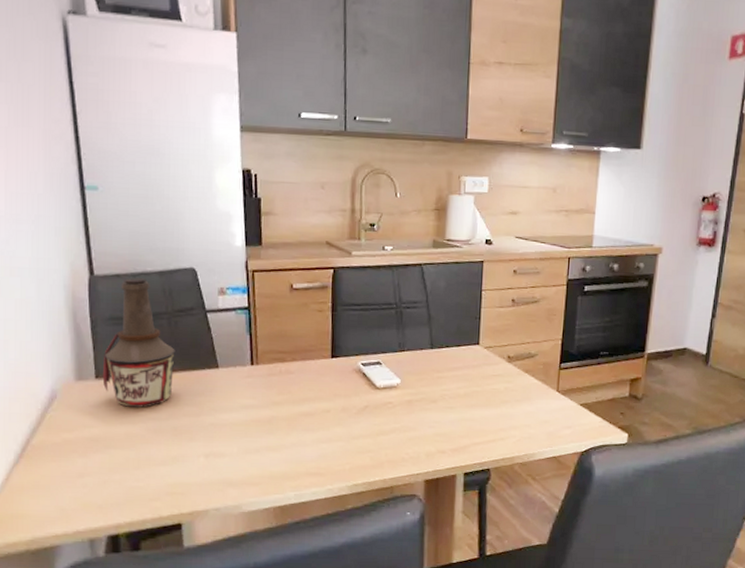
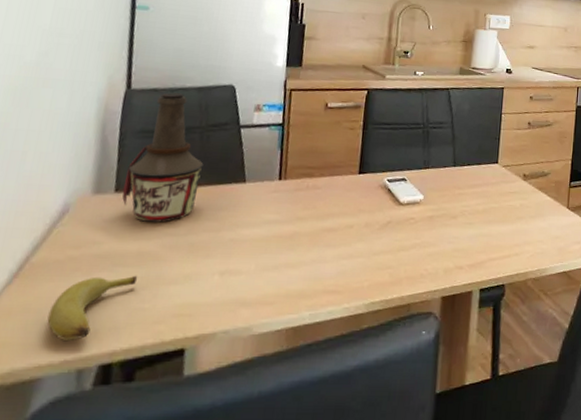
banana: none [56,456,130,514] -> present [47,275,138,340]

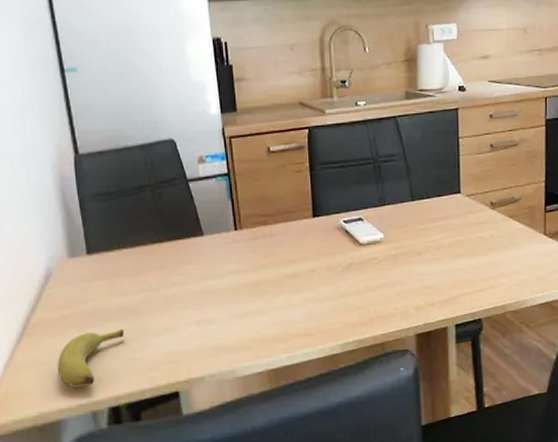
bottle: present [122,93,204,223] -> none [93,153,161,280]

